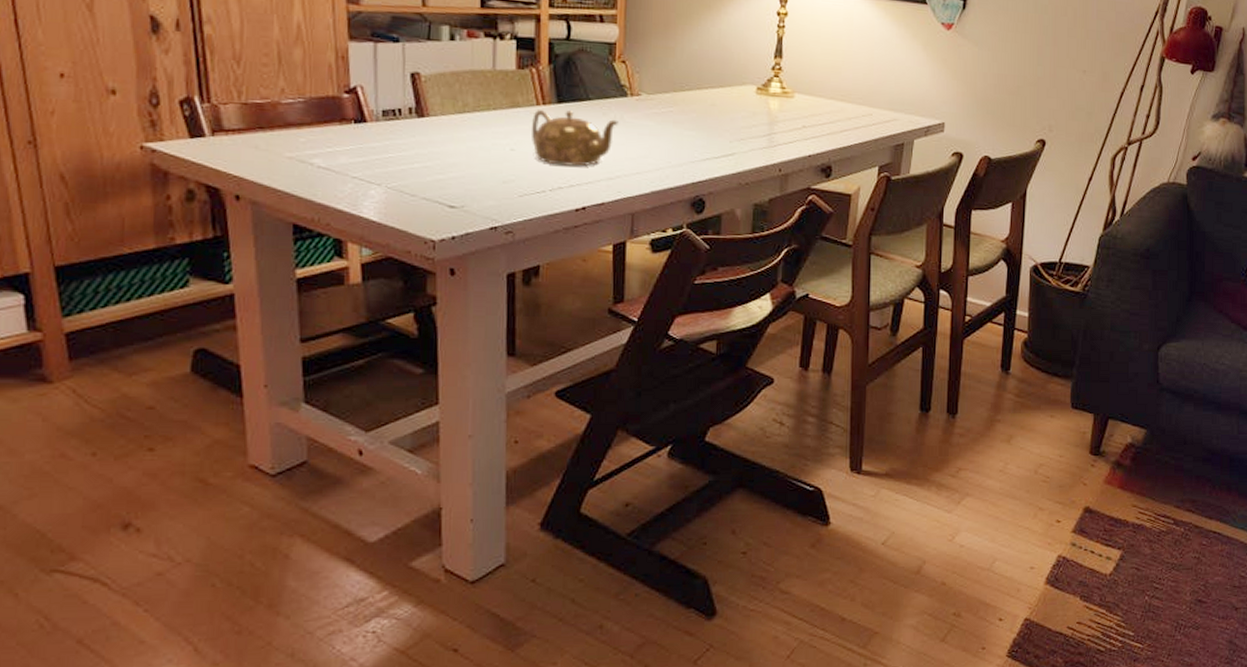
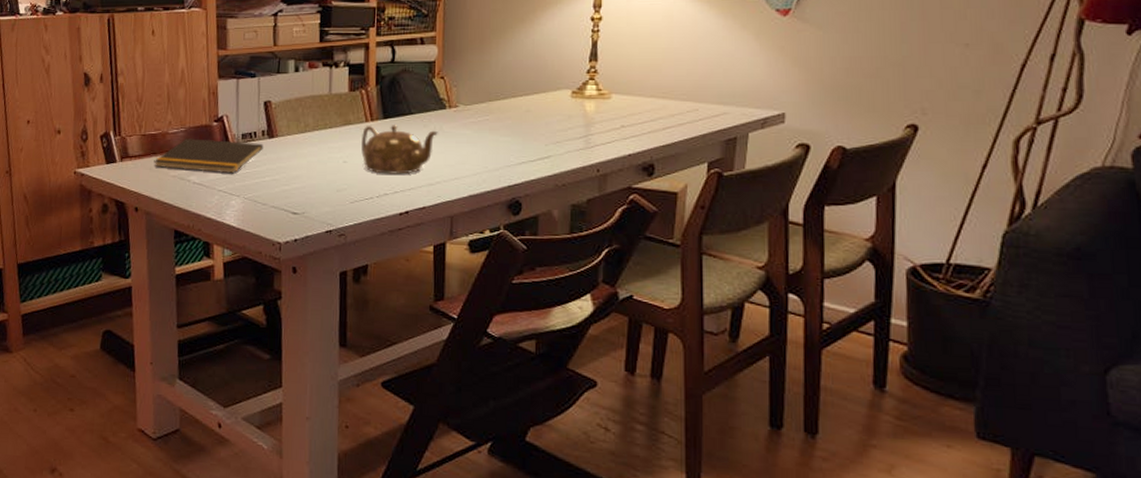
notepad: none [261,111,411,158] -> present [154,138,264,174]

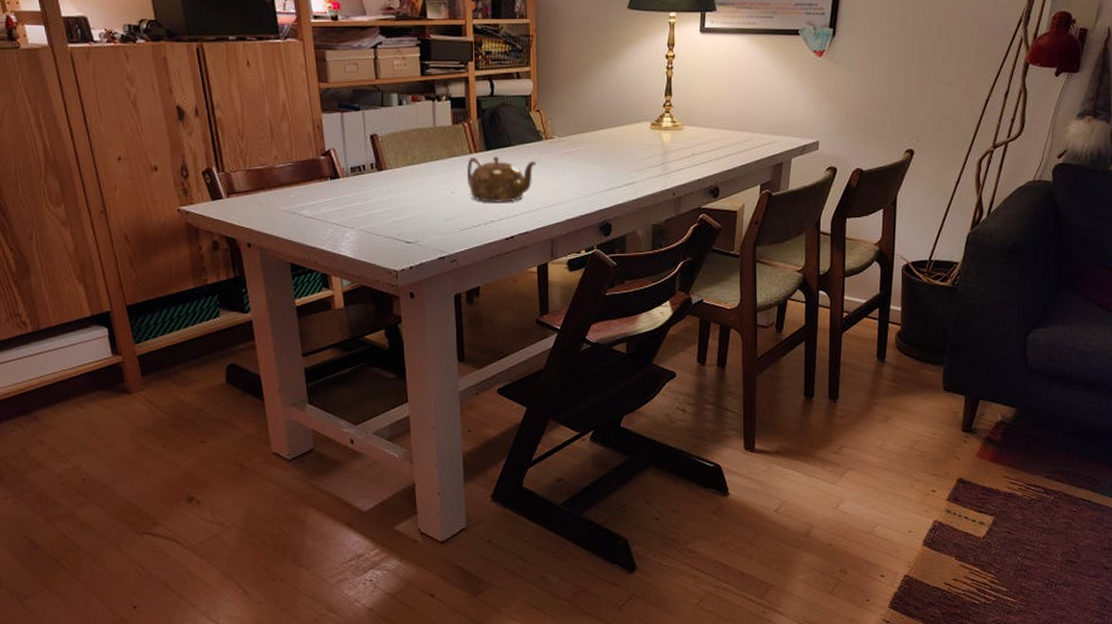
notepad: present [154,138,264,174] -> none [262,173,373,207]

